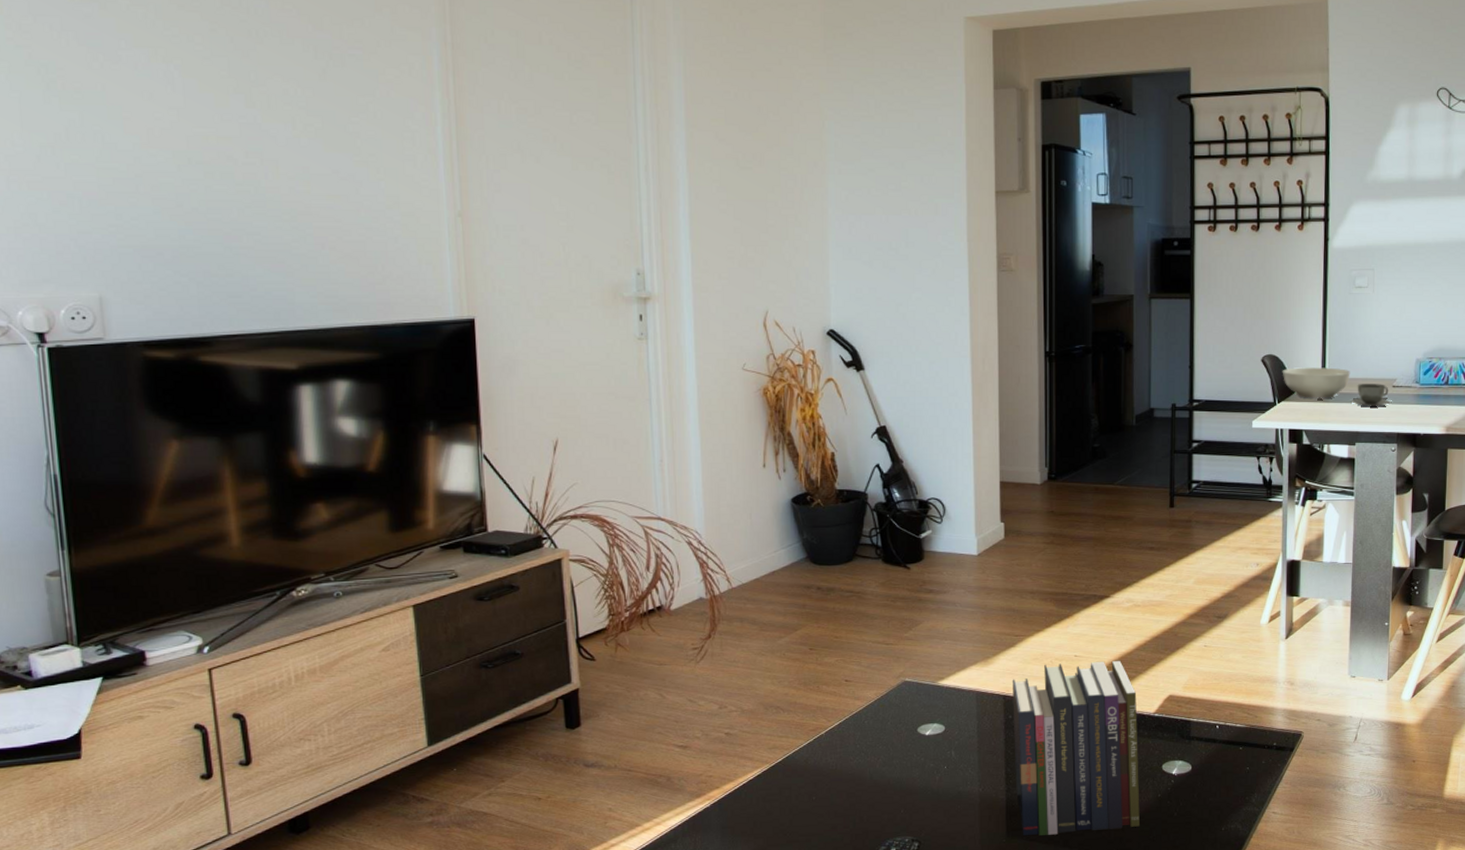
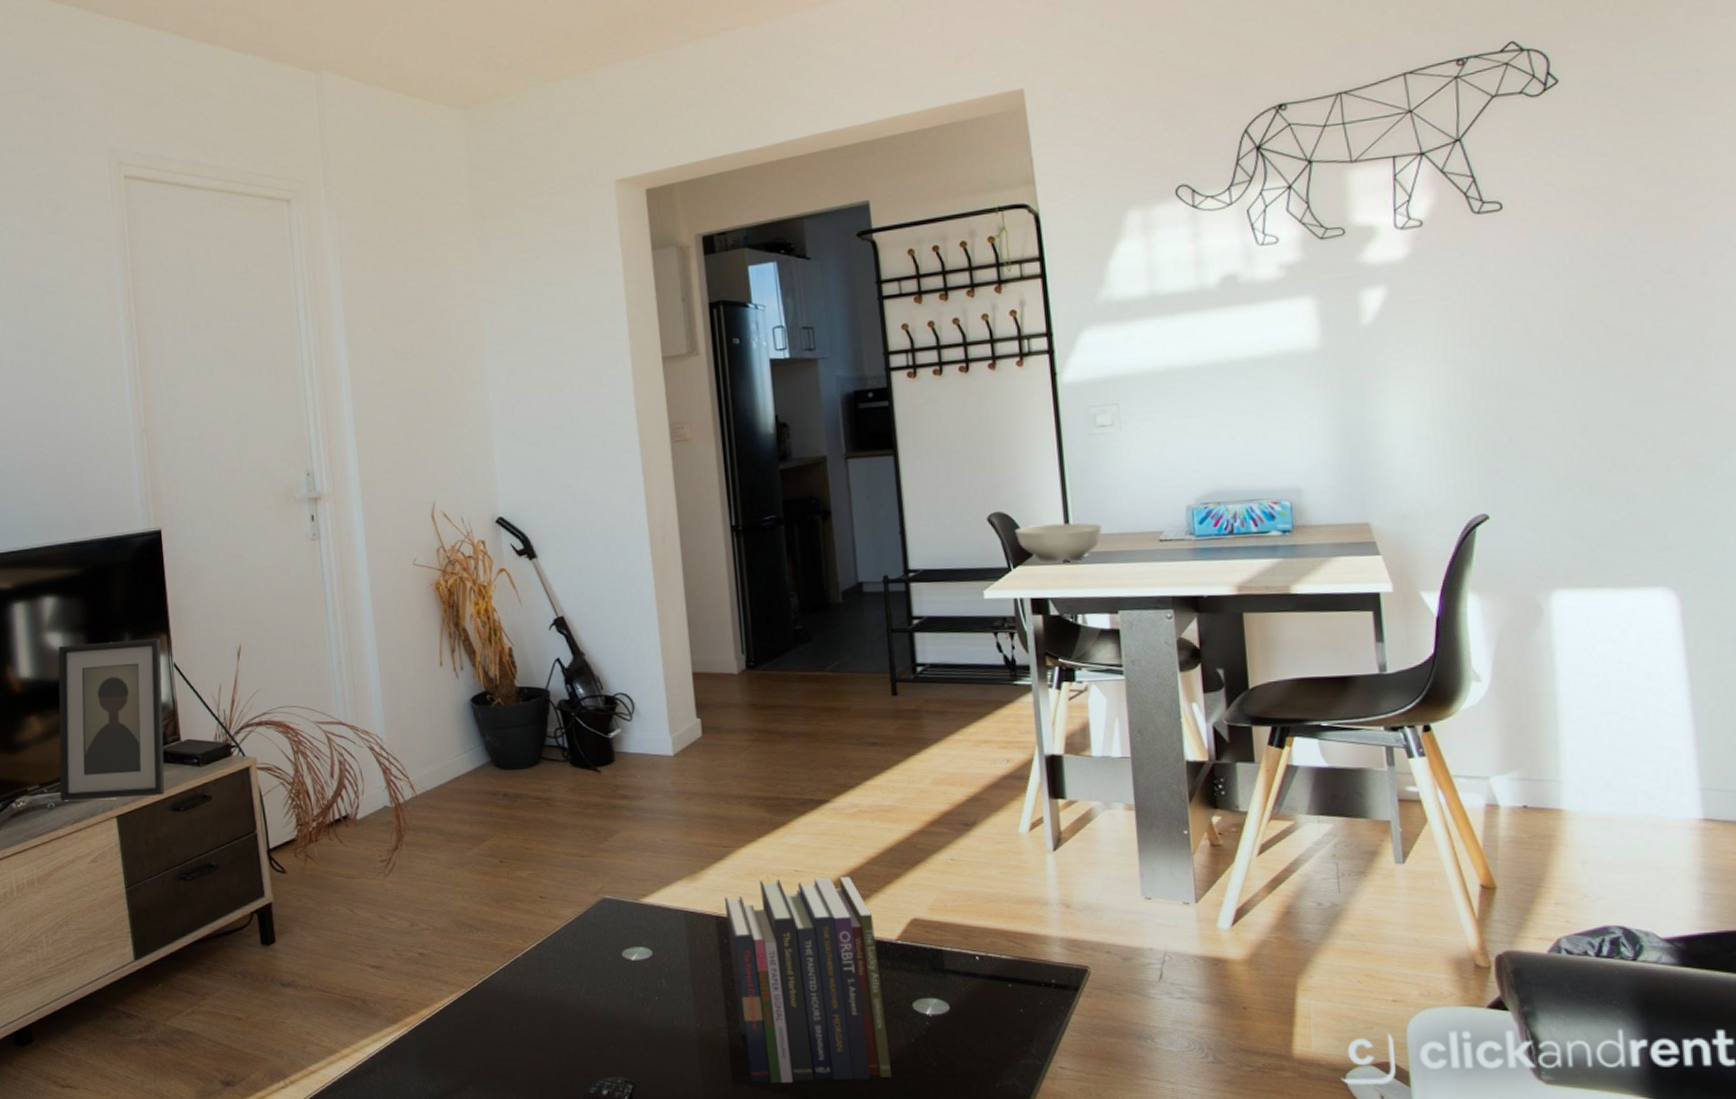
picture frame: none [348,429,470,590] -> present [58,638,165,802]
teacup: present [1351,384,1392,406] -> none [1106,538,1161,566]

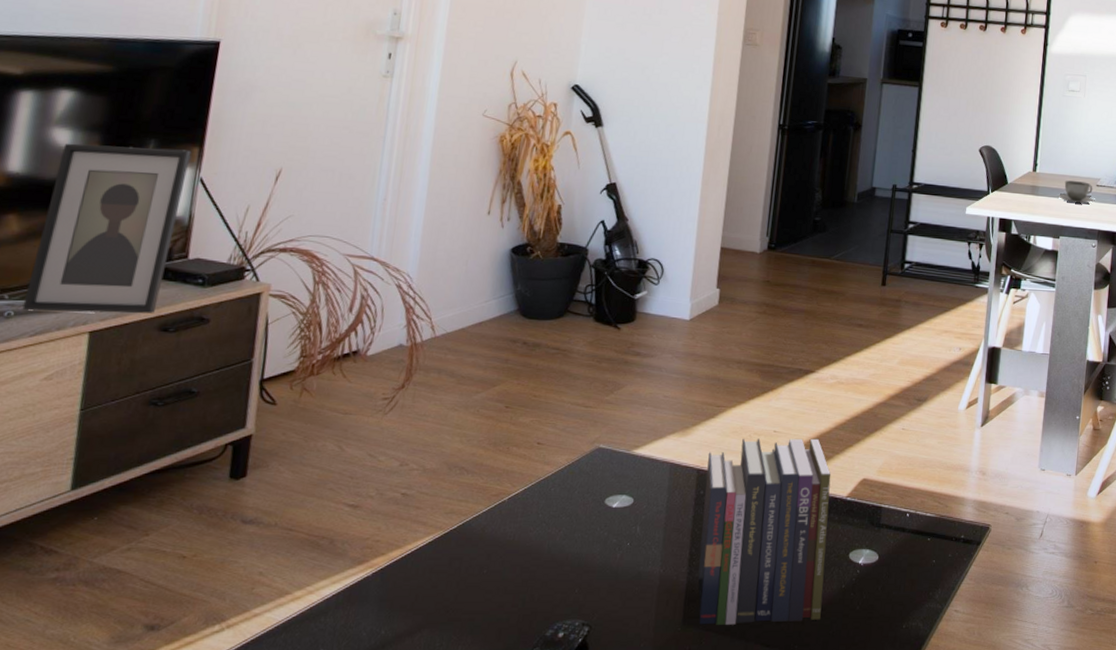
bowl: present [1014,523,1102,561] -> none [997,160,1059,192]
teacup: none [1106,538,1161,566] -> present [1058,180,1095,203]

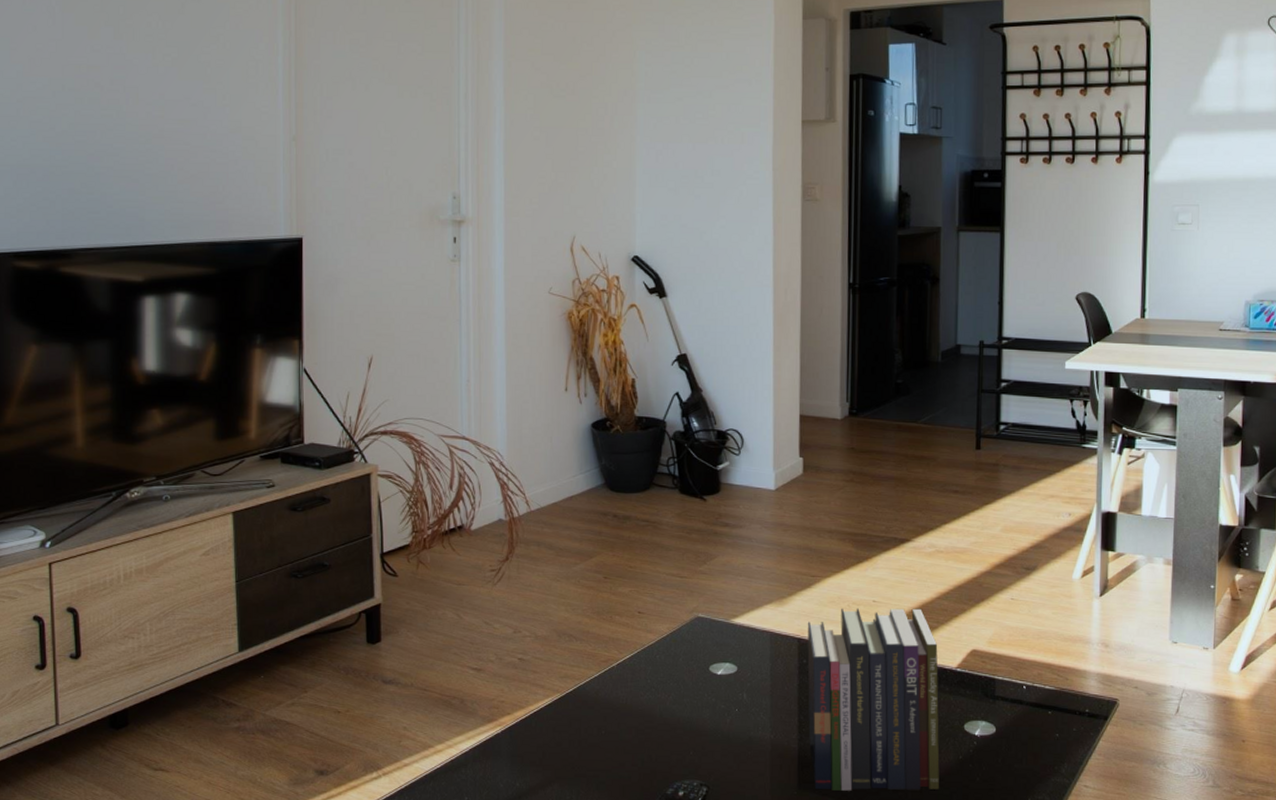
picture frame: present [22,143,192,314] -> none [176,342,293,495]
teacup: present [1058,180,1095,203] -> none [1173,326,1219,351]

